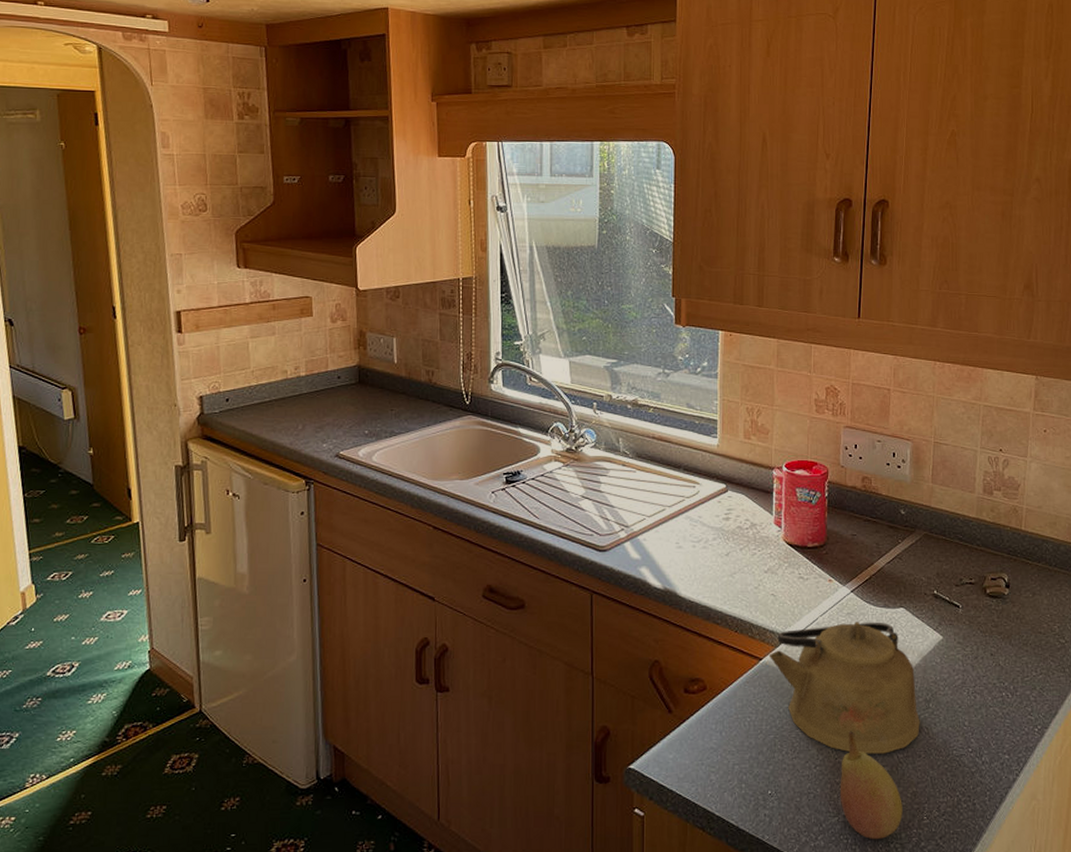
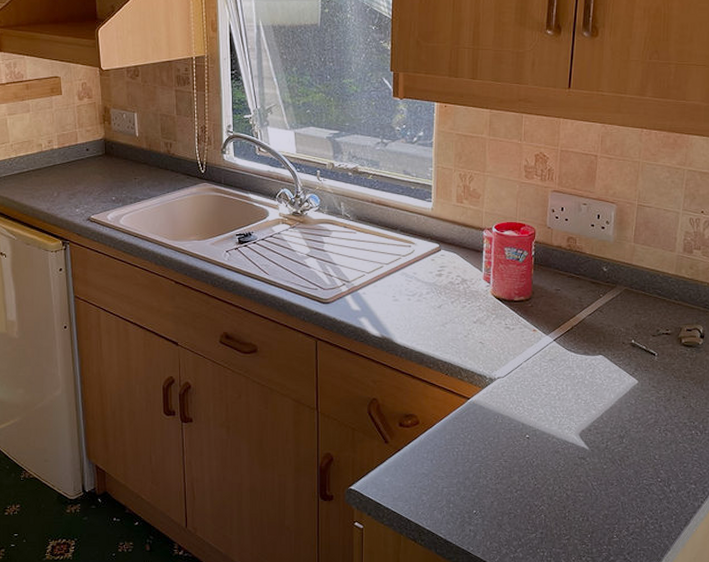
kettle: present [768,622,920,754] -> none [476,367,614,482]
fruit: present [839,731,903,839] -> none [537,461,595,553]

